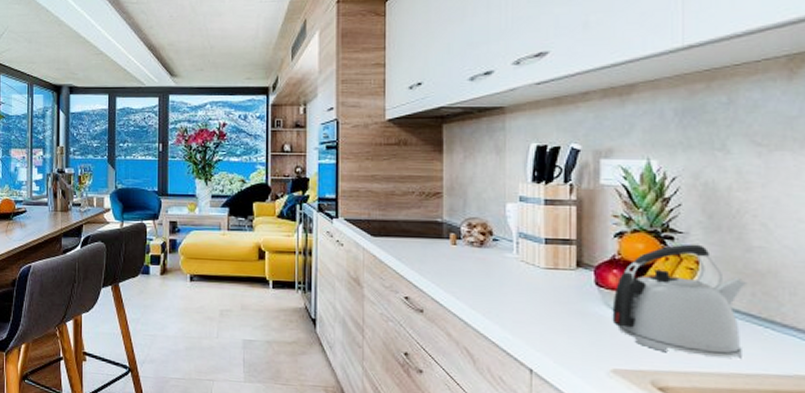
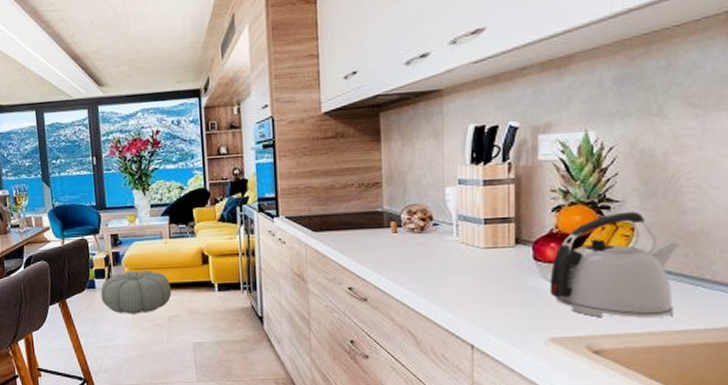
pouf: none [154,260,226,305] -> present [100,271,172,314]

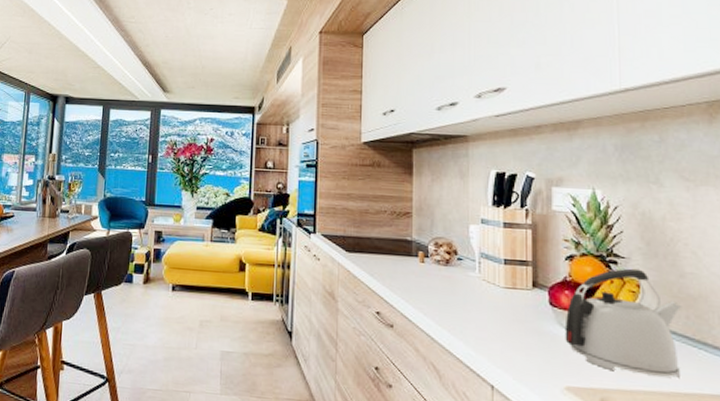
pouf: present [100,271,172,314] -> none [136,270,207,314]

